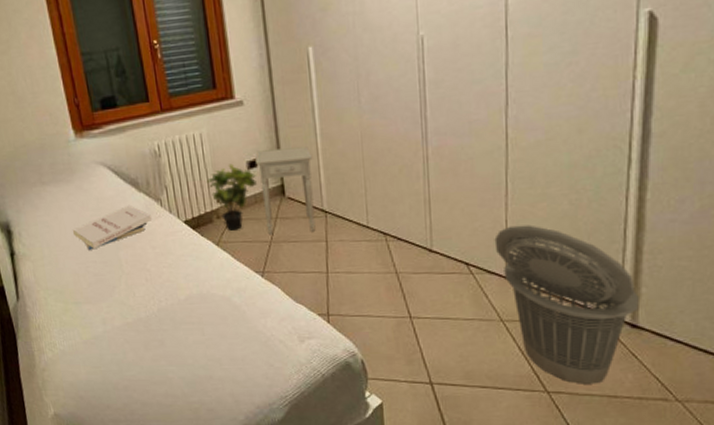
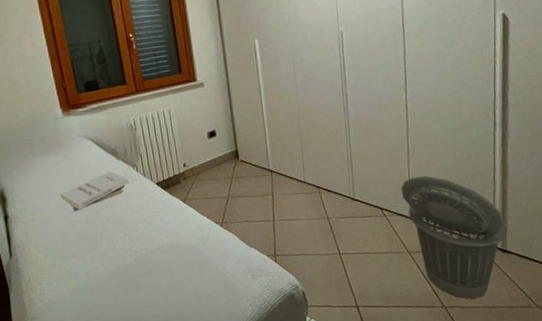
potted plant: present [206,163,257,231] -> none [174,134,216,189]
nightstand: present [255,146,316,235] -> none [214,119,264,192]

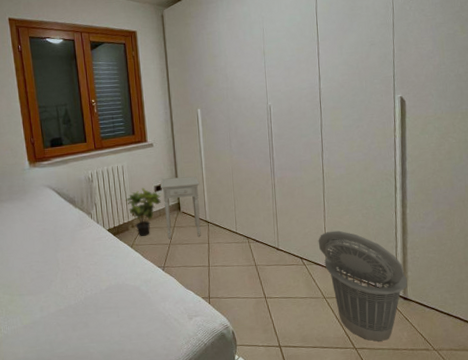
books: present [60,171,129,211] -> none [21,217,83,252]
potted plant: none [174,134,216,189] -> present [125,187,161,236]
nightstand: none [214,119,264,192] -> present [160,176,201,239]

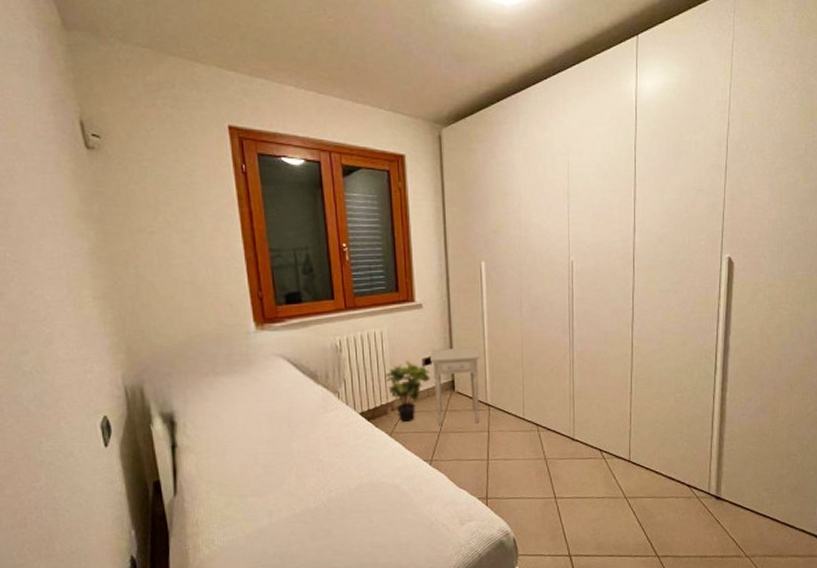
laundry basket: present [318,230,408,342] -> none [621,417,721,548]

